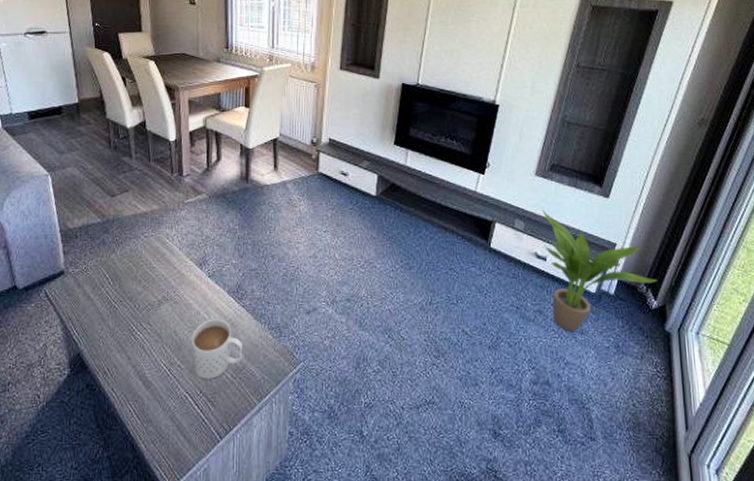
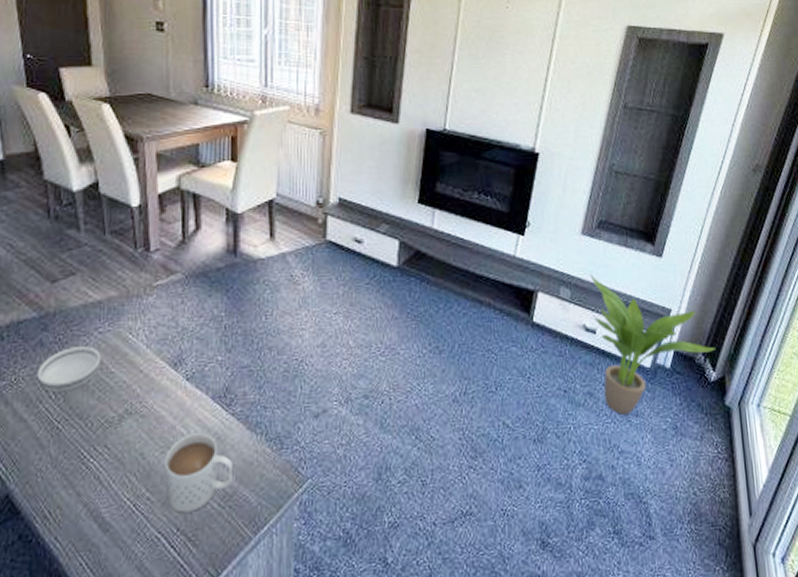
bowl: none [100,247,146,280] -> present [37,346,101,393]

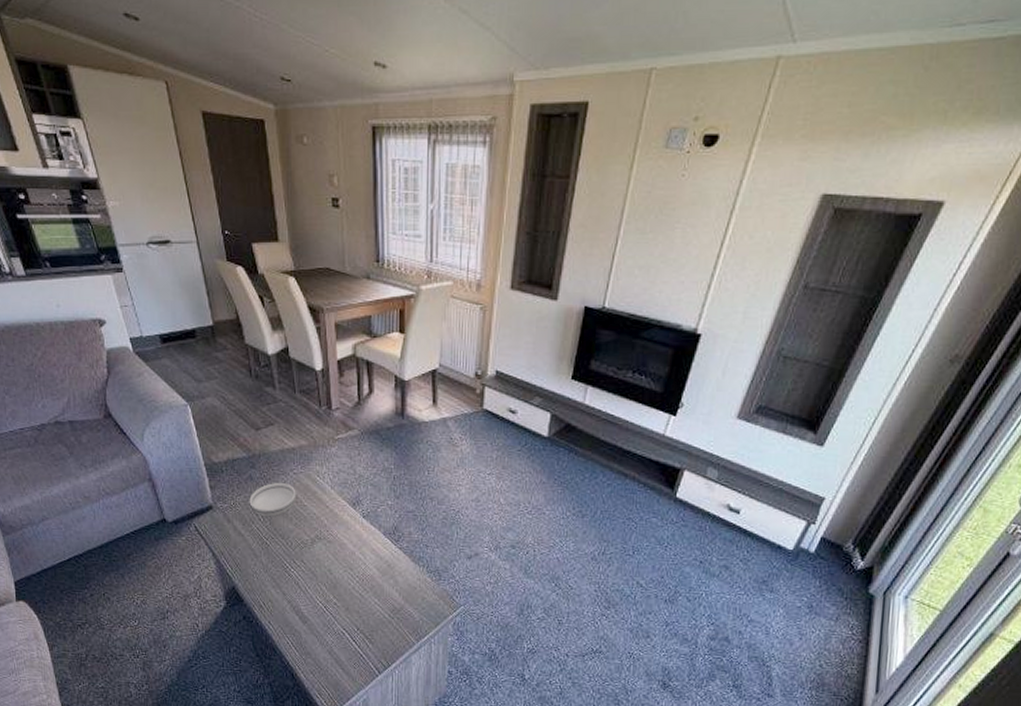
mug: present [165,433,234,513] -> none [347,559,401,618]
potted plant: present [591,273,715,415] -> none [739,457,868,589]

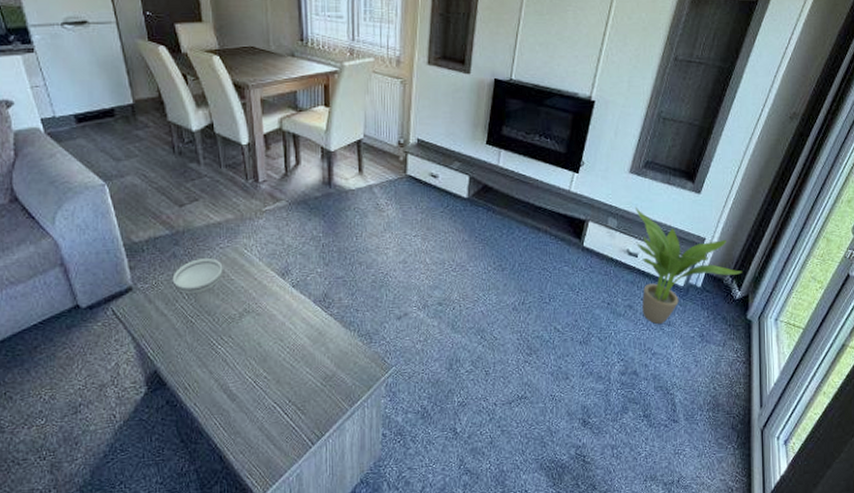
potted plant: none [739,457,868,589] -> present [636,206,742,324]

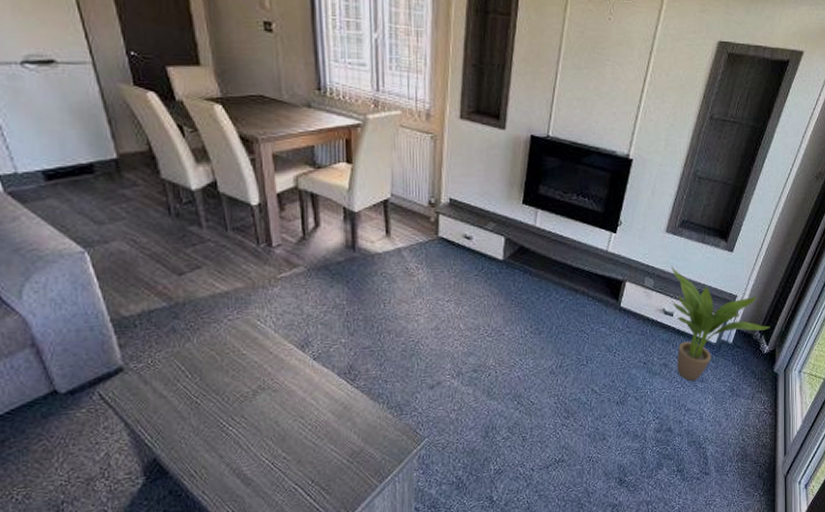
bowl: present [172,258,223,294] -> none [172,332,233,373]

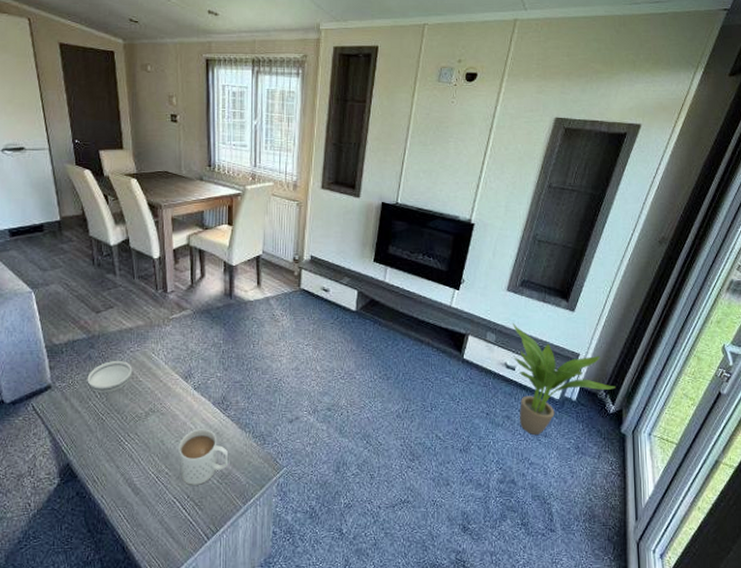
bowl: none [172,332,233,373] -> present [87,361,133,394]
mug: none [298,403,360,469] -> present [179,429,229,485]

